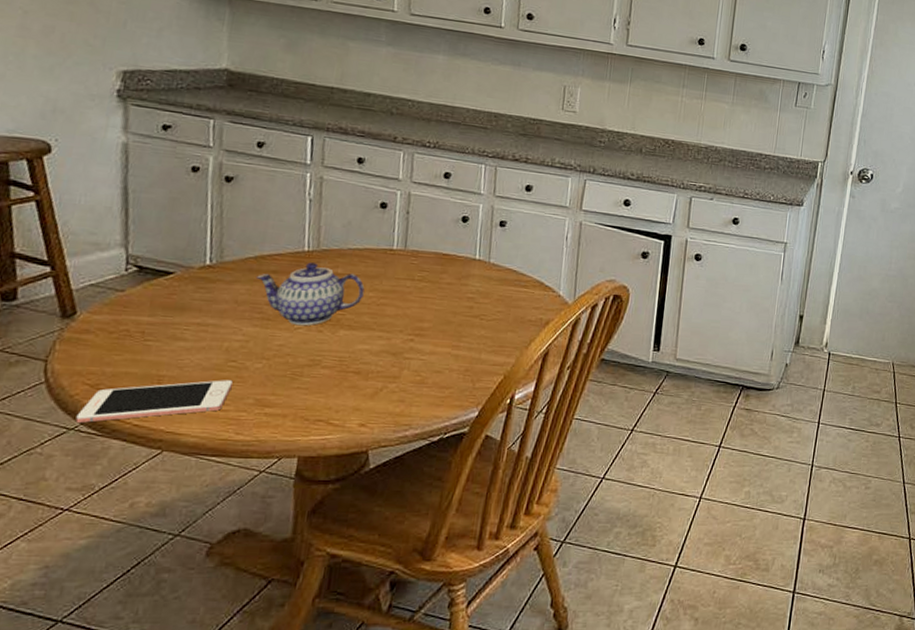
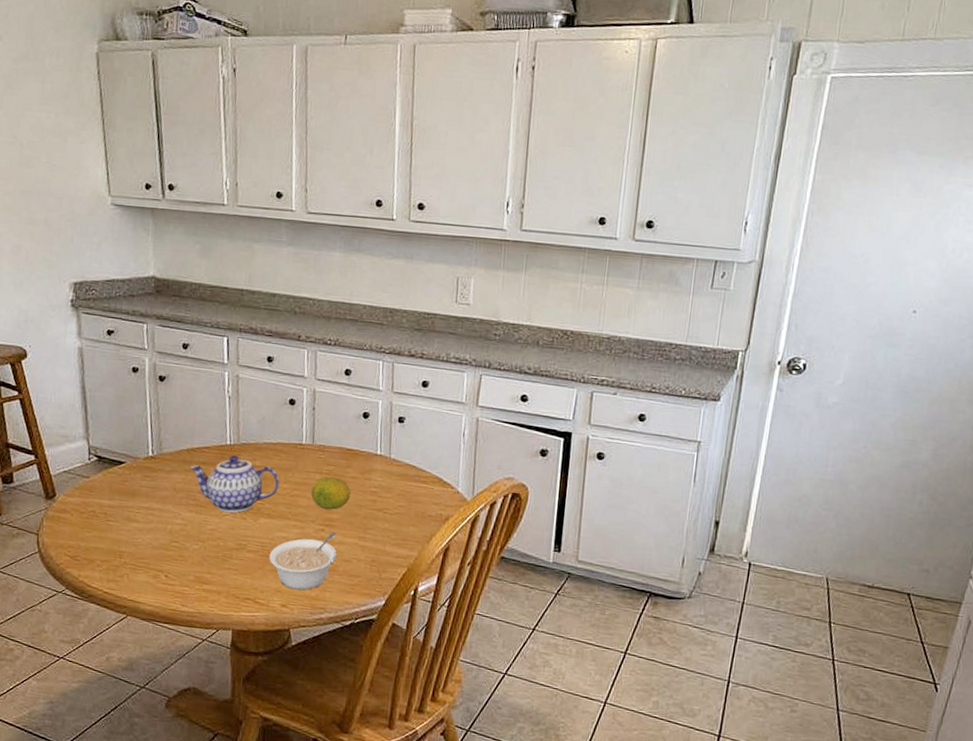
cell phone: present [75,380,233,424] -> none [62,558,176,588]
legume: none [347,342,427,407] -> present [269,532,337,591]
fruit: none [400,283,445,318] -> present [311,476,351,510]

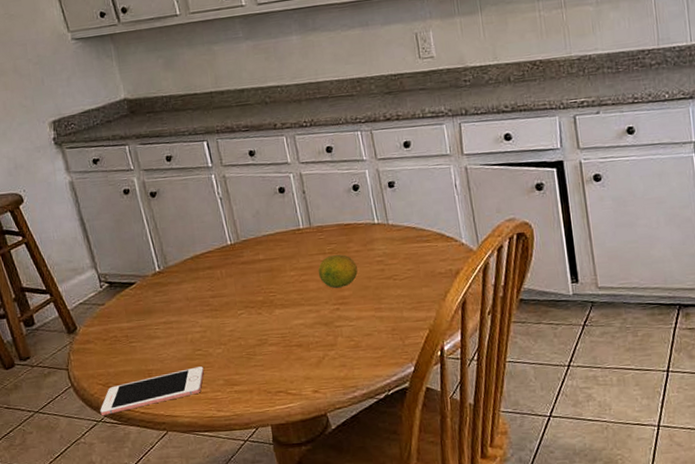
cell phone: none [62,558,176,588] -> present [100,366,204,416]
teapot: present [189,455,280,513] -> none [196,254,287,312]
legume: present [269,532,337,591] -> none [291,309,357,374]

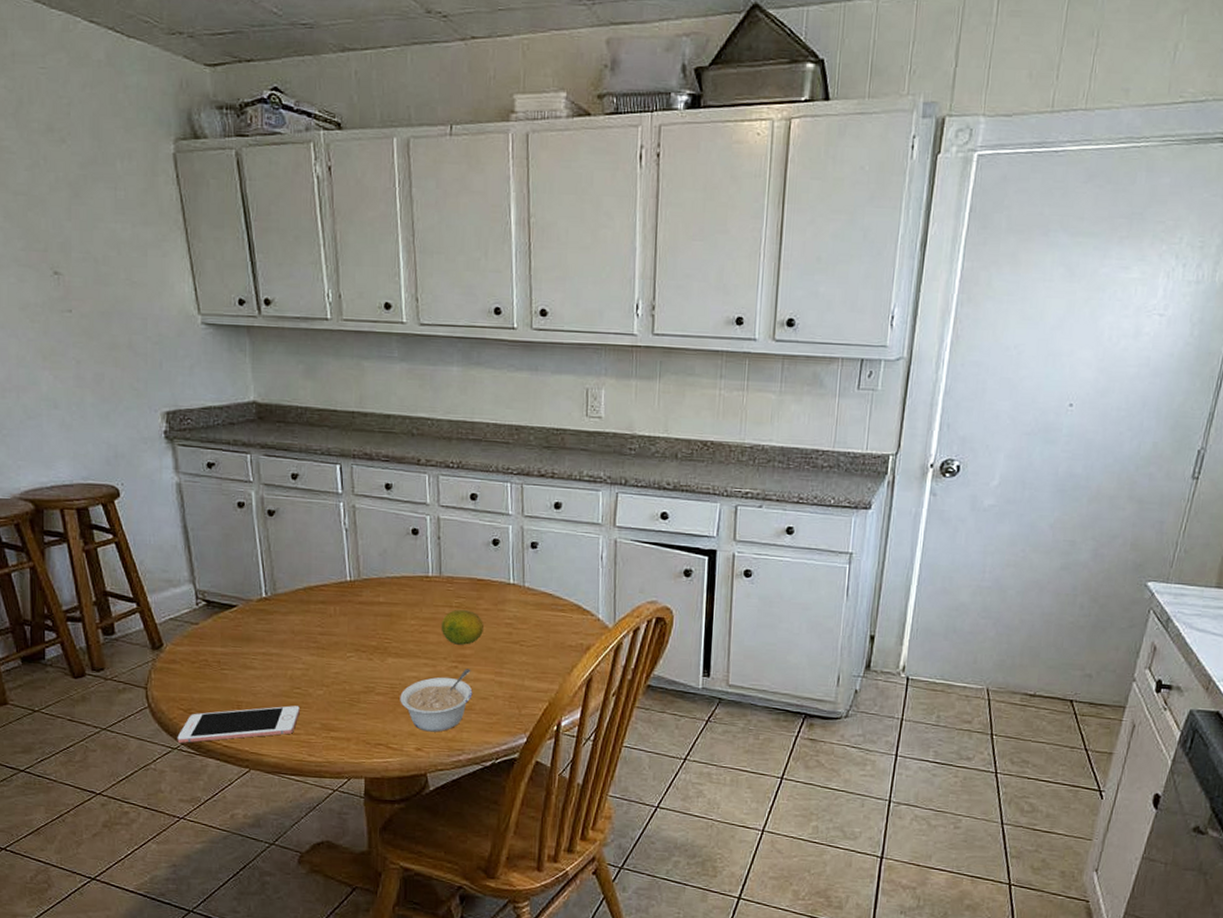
legume: none [291,309,357,374] -> present [400,669,473,732]

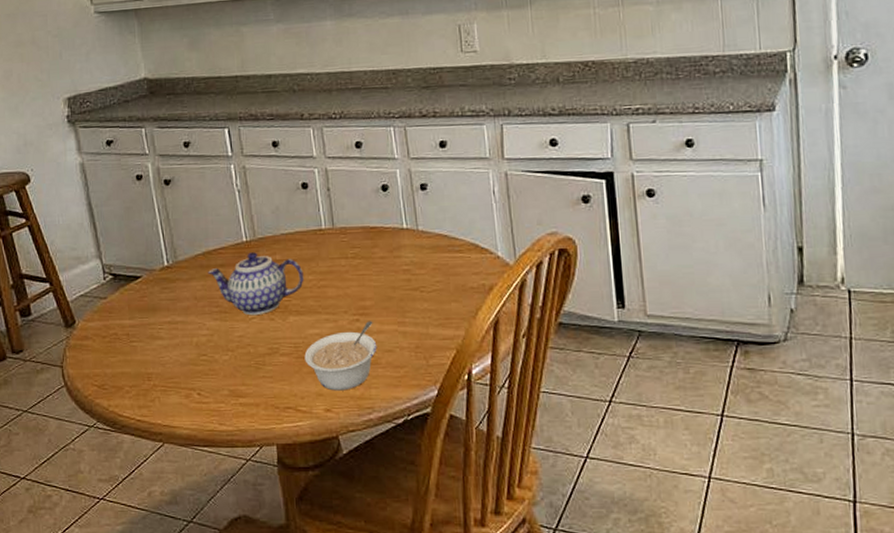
cell phone: present [177,705,300,744] -> none [93,373,208,421]
teapot: none [307,592,406,654] -> present [207,252,304,316]
fruit: present [441,610,483,645] -> none [338,260,381,297]

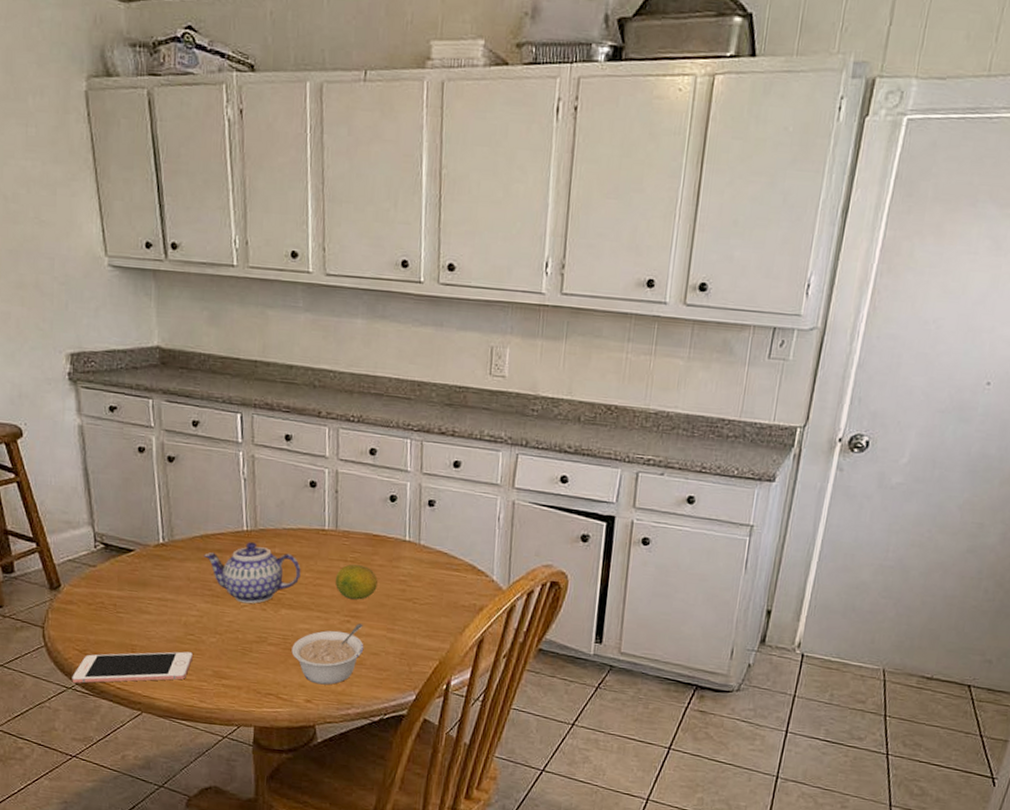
cell phone: none [93,373,208,421] -> present [72,651,193,684]
fruit: none [338,260,381,297] -> present [335,564,378,600]

